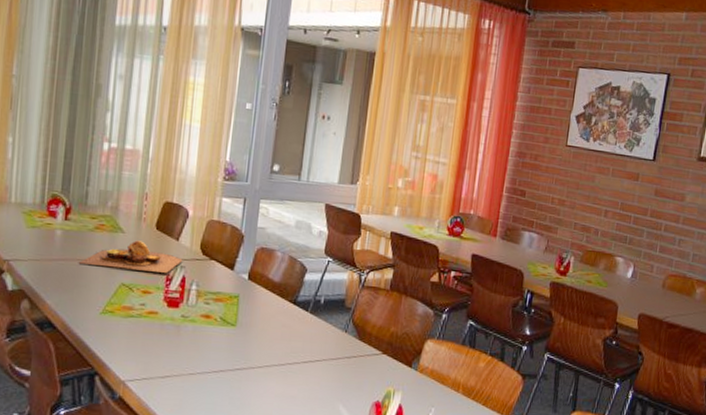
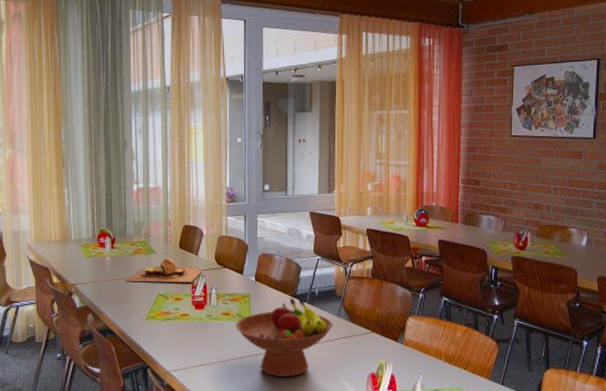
fruit bowl: none [216,305,338,400] -> present [236,298,333,378]

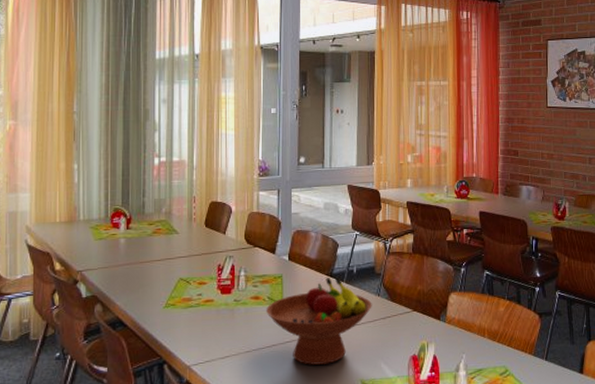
bread: present [126,259,203,282] -> none [142,239,231,266]

